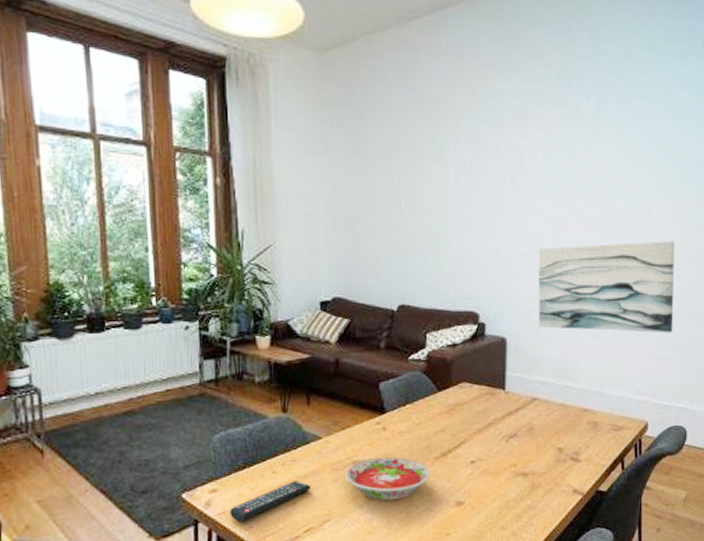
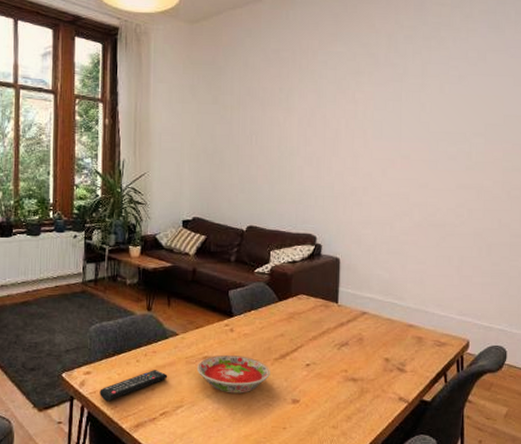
wall art: present [538,241,675,333] -> none [368,180,493,261]

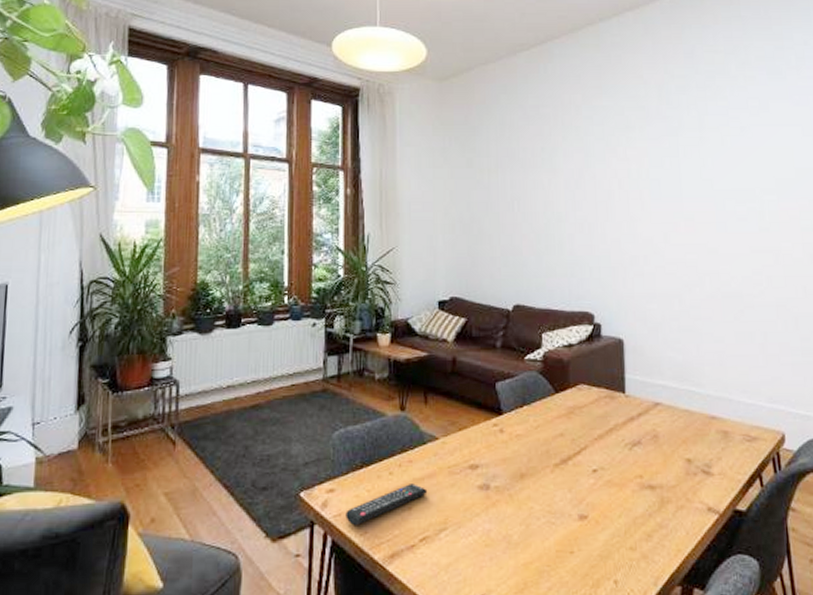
bowl: present [196,354,270,393] -> none [461,461,550,510]

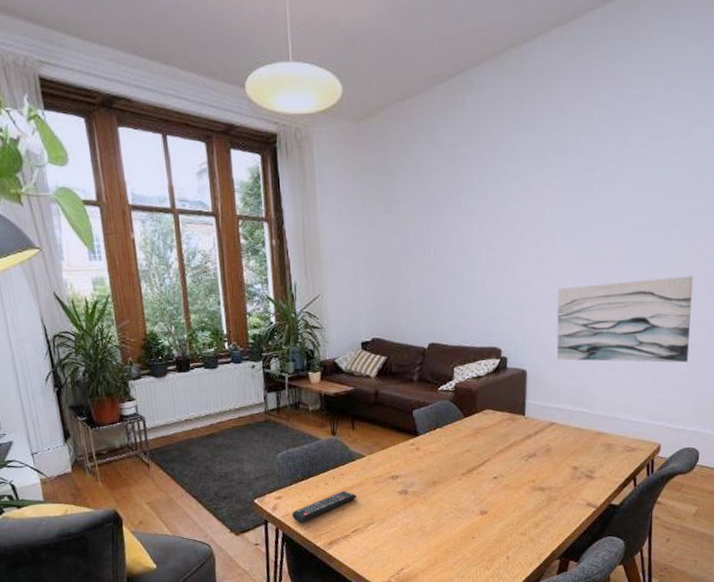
wall art: none [651,242,801,337] -> present [556,276,693,363]

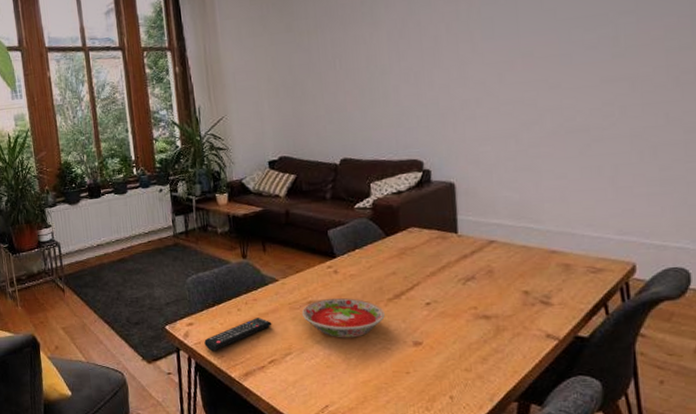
bowl: none [384,472,458,509] -> present [301,297,385,338]
wall art: present [556,276,693,363] -> none [484,67,660,170]

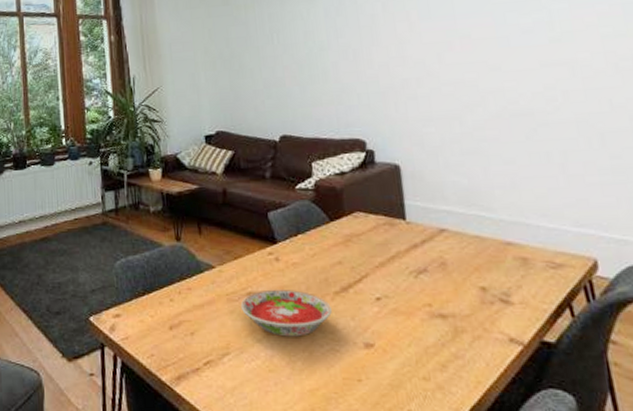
remote control: present [204,318,272,352] -> none [132,310,208,349]

